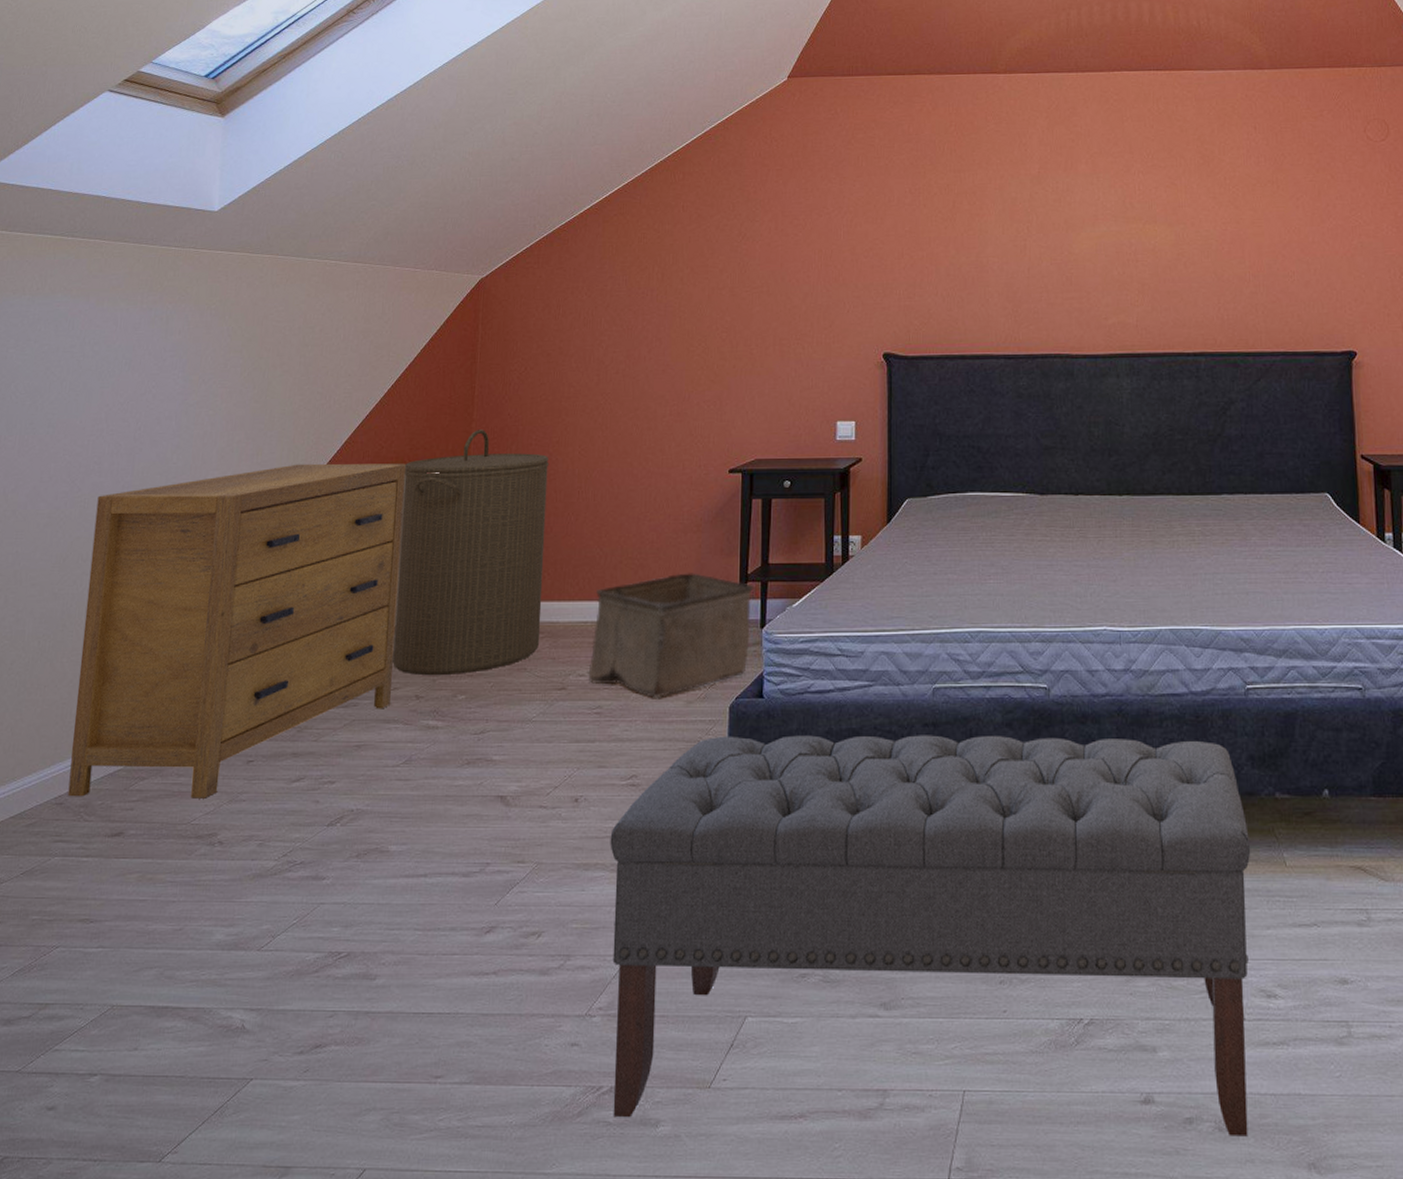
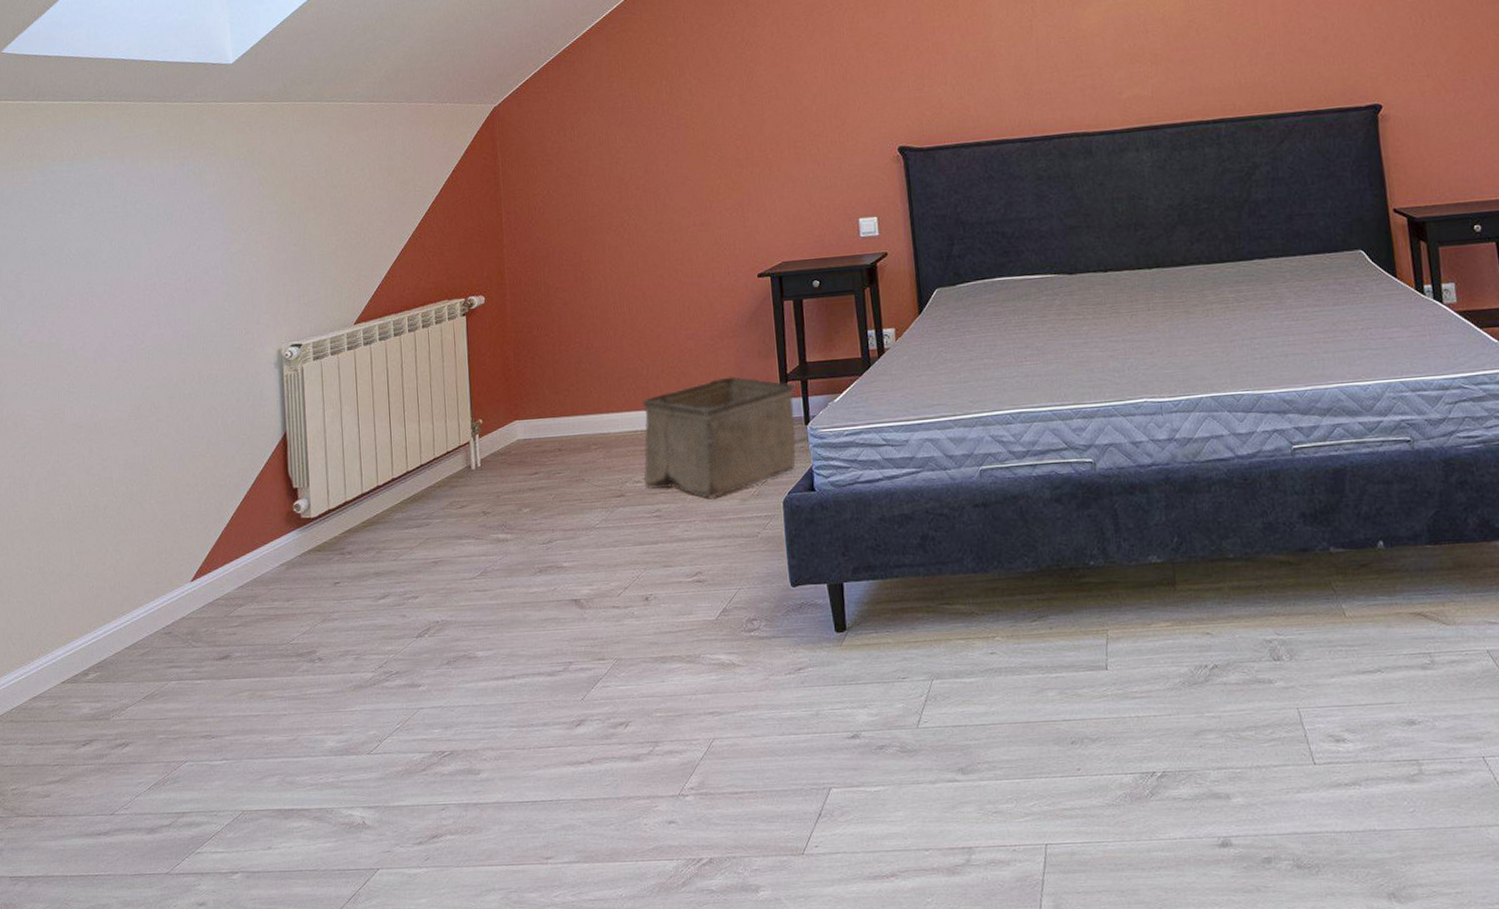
dresser: present [68,463,406,799] -> none [160,293,460,627]
laundry hamper: present [392,430,550,676] -> none [444,254,594,493]
bench: present [610,735,1251,1137] -> none [682,503,1327,886]

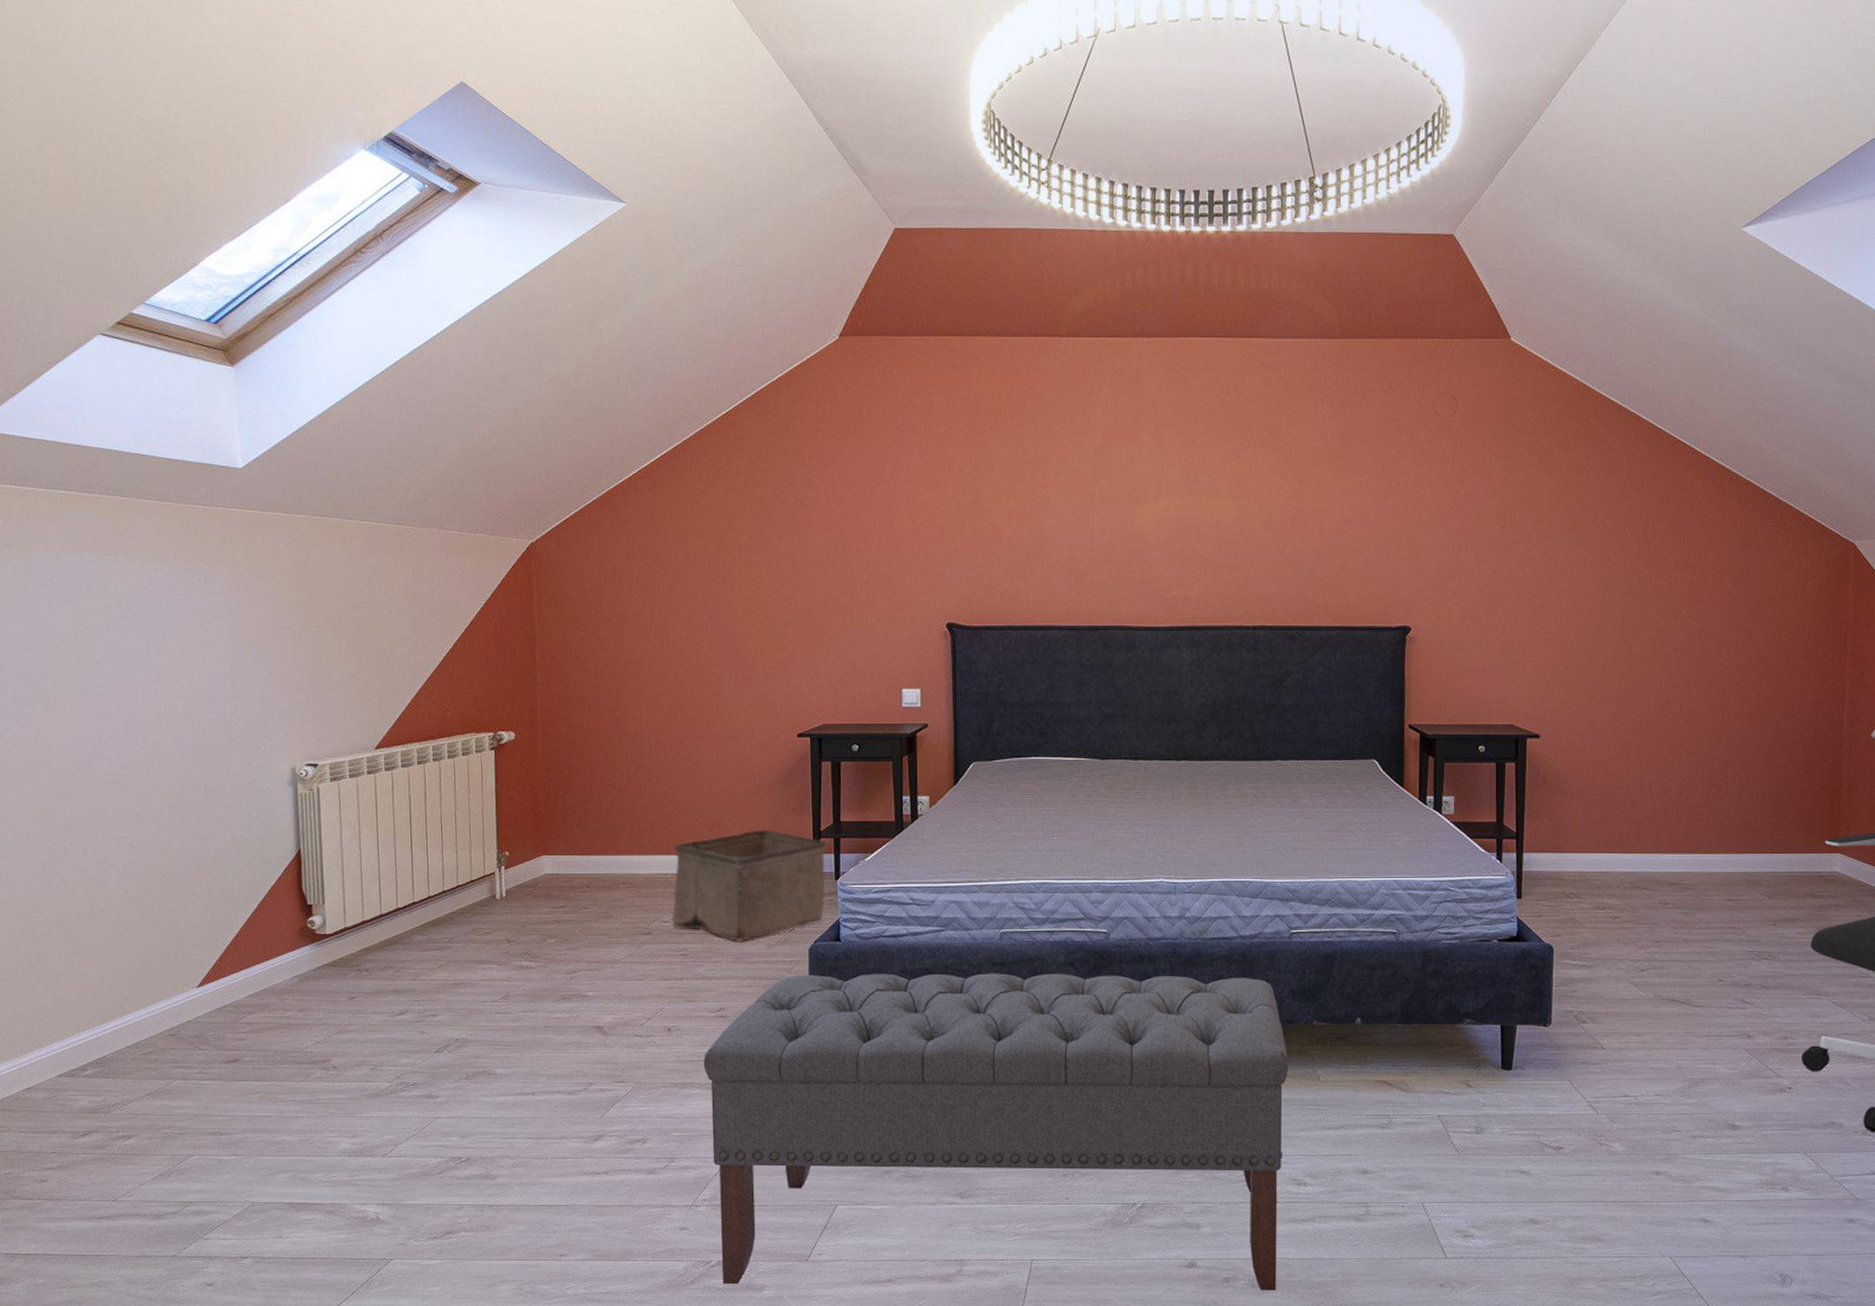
bench: none [682,503,1327,886] -> present [703,973,1289,1291]

